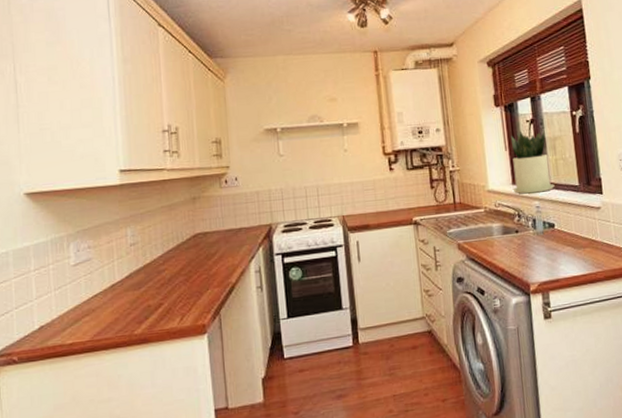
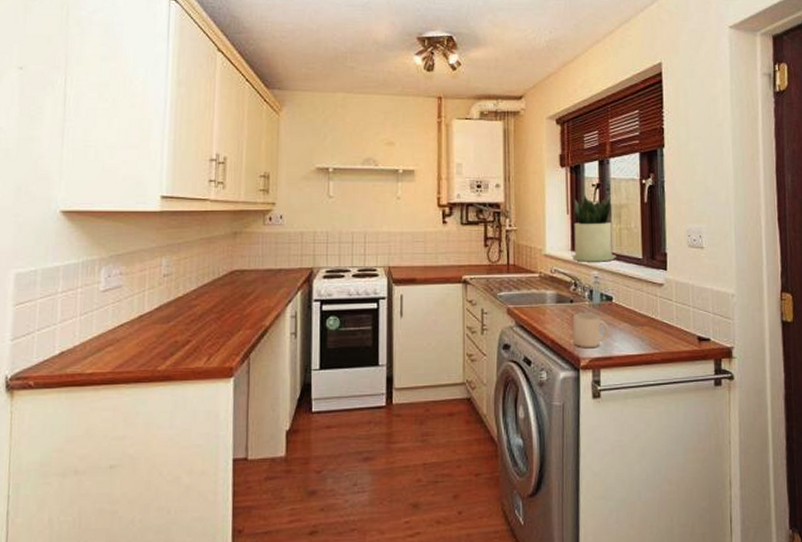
mug: none [519,241,555,274] -> present [571,313,610,348]

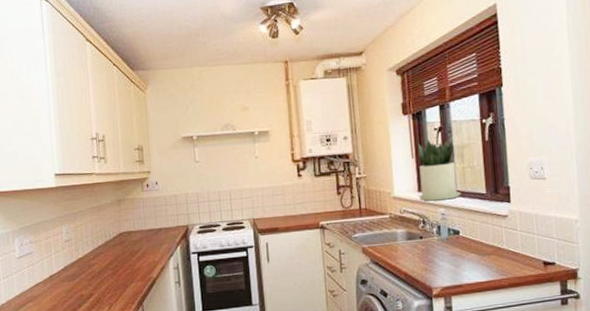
mug: present [571,313,610,348] -> none [422,247,459,279]

